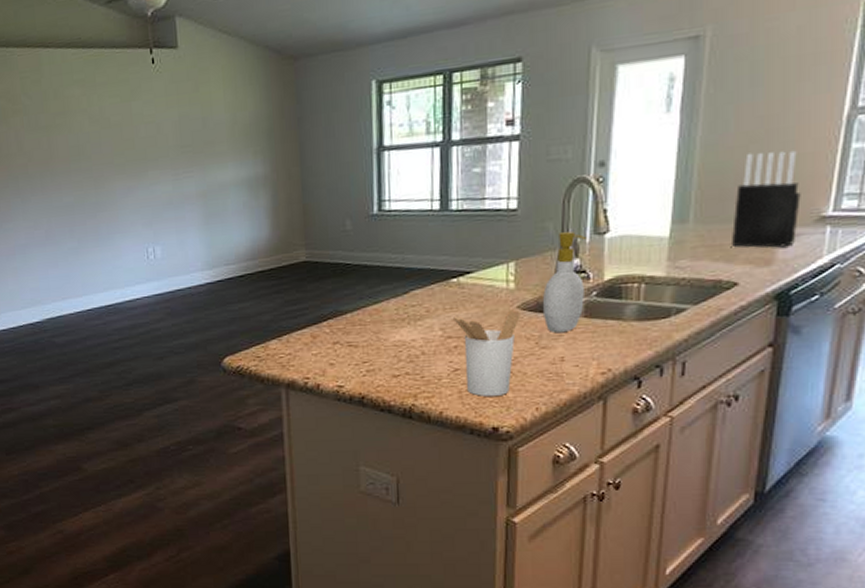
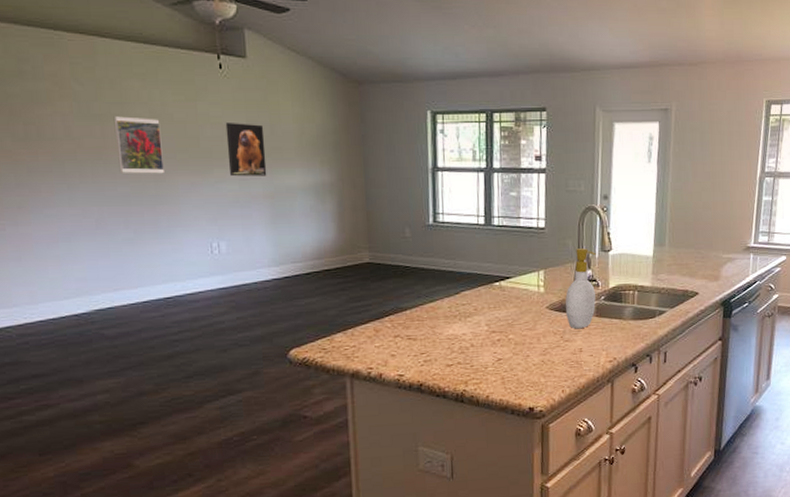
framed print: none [58,124,103,183] -> present [113,116,164,174]
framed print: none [158,118,200,178] -> present [225,123,267,177]
utensil holder: present [453,310,520,396] -> none [497,309,549,382]
knife block: present [730,150,801,248] -> none [693,198,735,268]

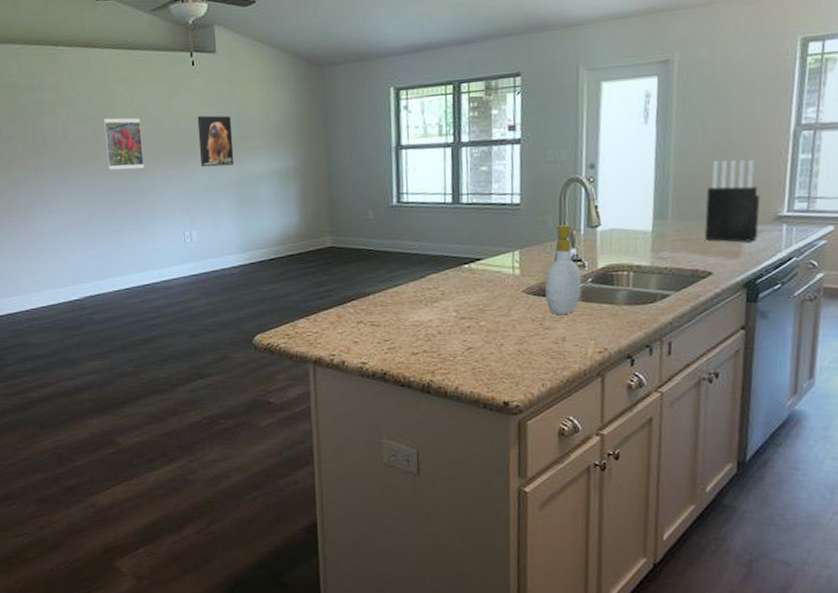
knife block: none [693,198,735,268] -> present [704,159,760,242]

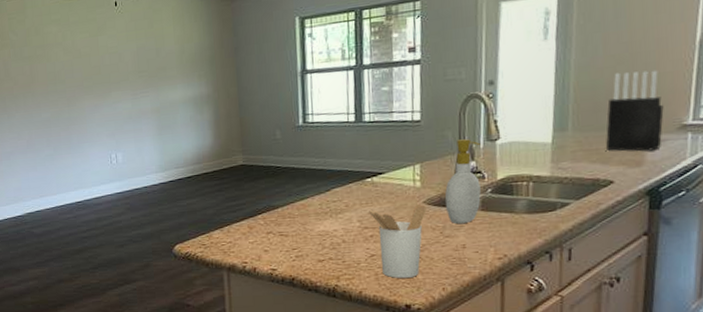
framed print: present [102,117,144,170] -> none [38,55,75,102]
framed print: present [197,115,234,168] -> none [120,49,154,97]
utensil holder: none [466,294,526,373] -> present [369,204,426,278]

